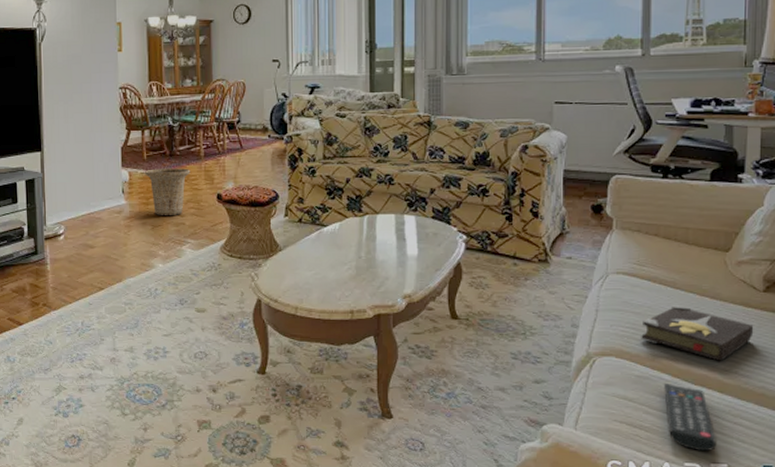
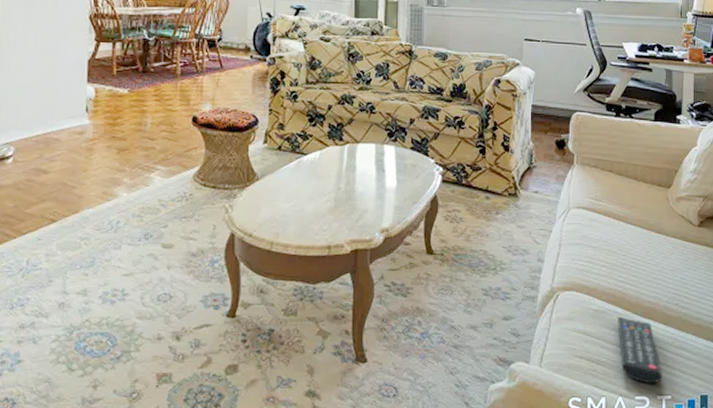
basket: present [144,168,191,215] -> none [112,86,165,138]
hardback book: present [641,304,754,361] -> none [598,238,691,294]

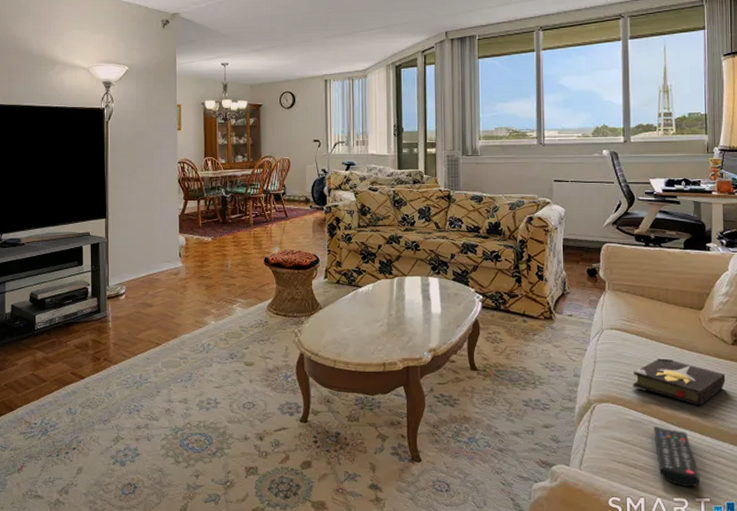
hardback book: none [598,238,691,294] -> present [633,356,726,406]

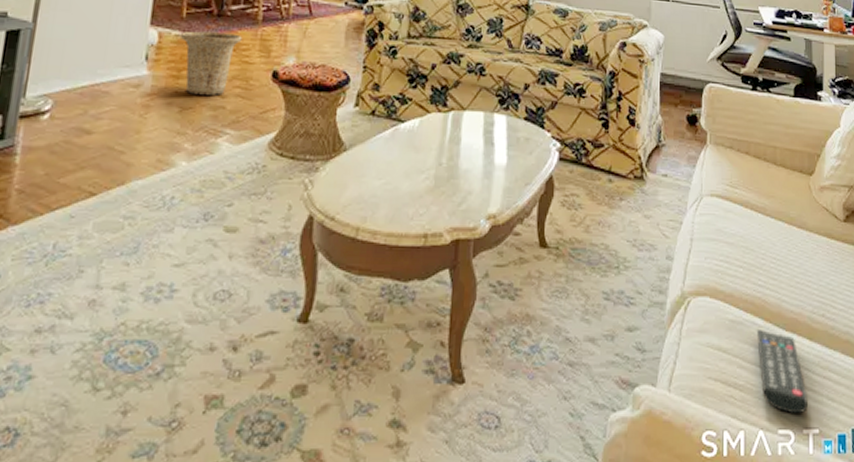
basket: none [199,234,241,277] -> present [179,31,243,95]
hardback book: present [633,356,726,406] -> none [734,234,837,302]

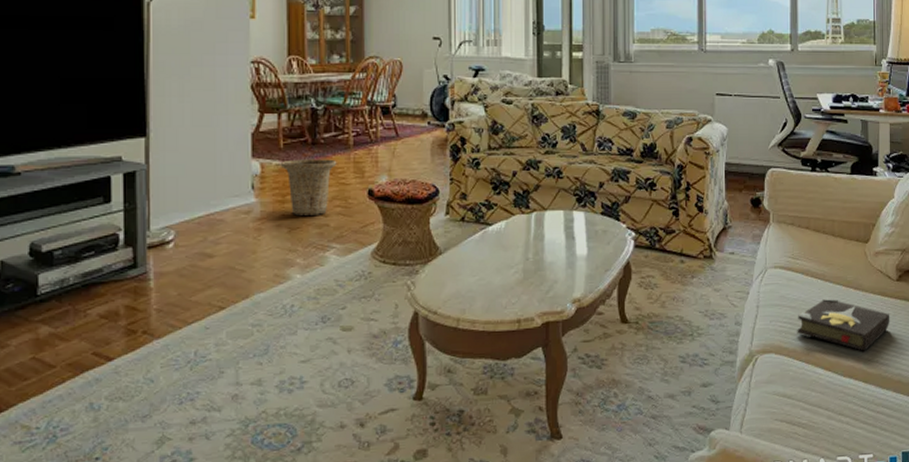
hardback book: none [734,234,837,302] -> present [797,296,890,351]
remote control: present [756,328,808,415] -> none [817,376,863,444]

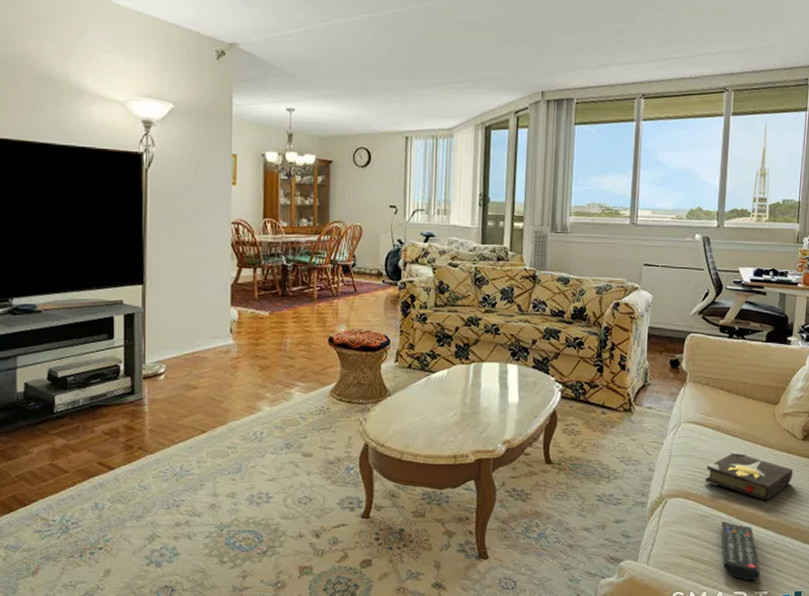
basket: present [280,159,337,216] -> none [254,308,303,357]
remote control: none [817,376,863,444] -> present [720,520,760,581]

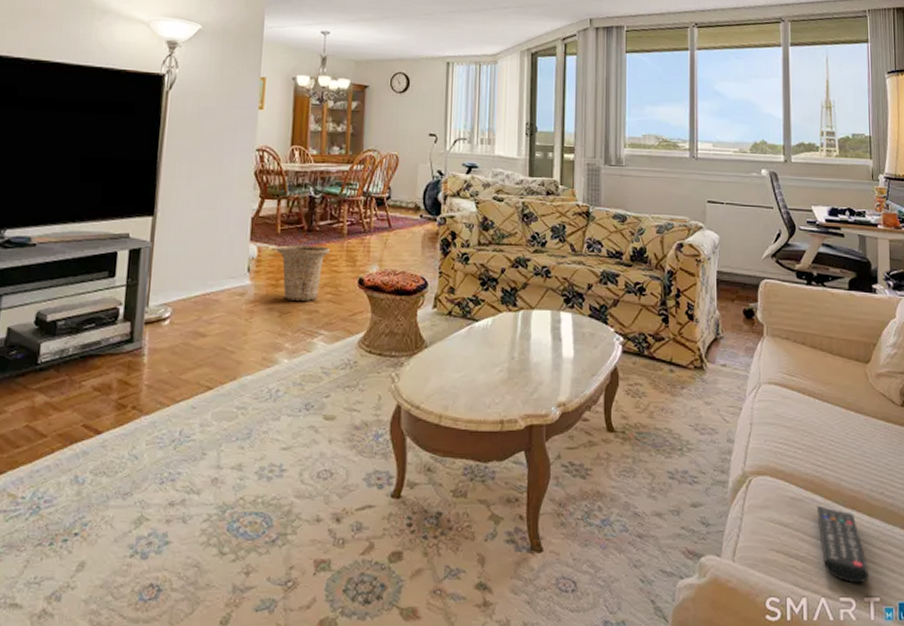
basket: none [254,308,303,357] -> present [276,245,331,301]
hardback book: present [705,451,794,501] -> none [793,418,895,481]

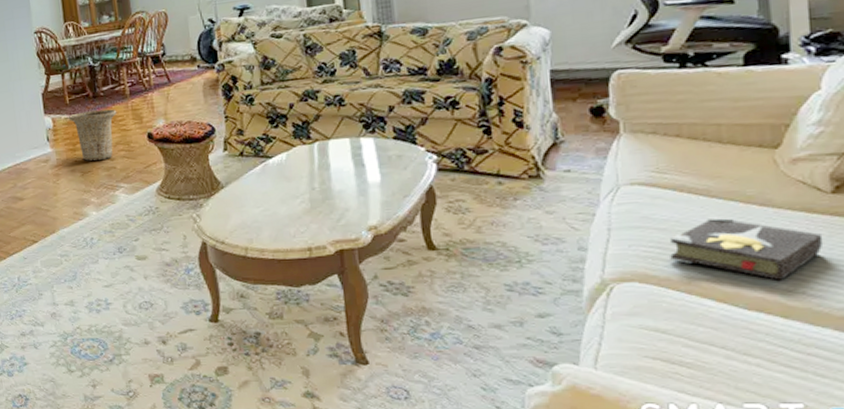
hardback book: none [793,418,895,481] -> present [670,215,824,280]
remote control: present [816,505,868,584] -> none [705,309,785,390]

